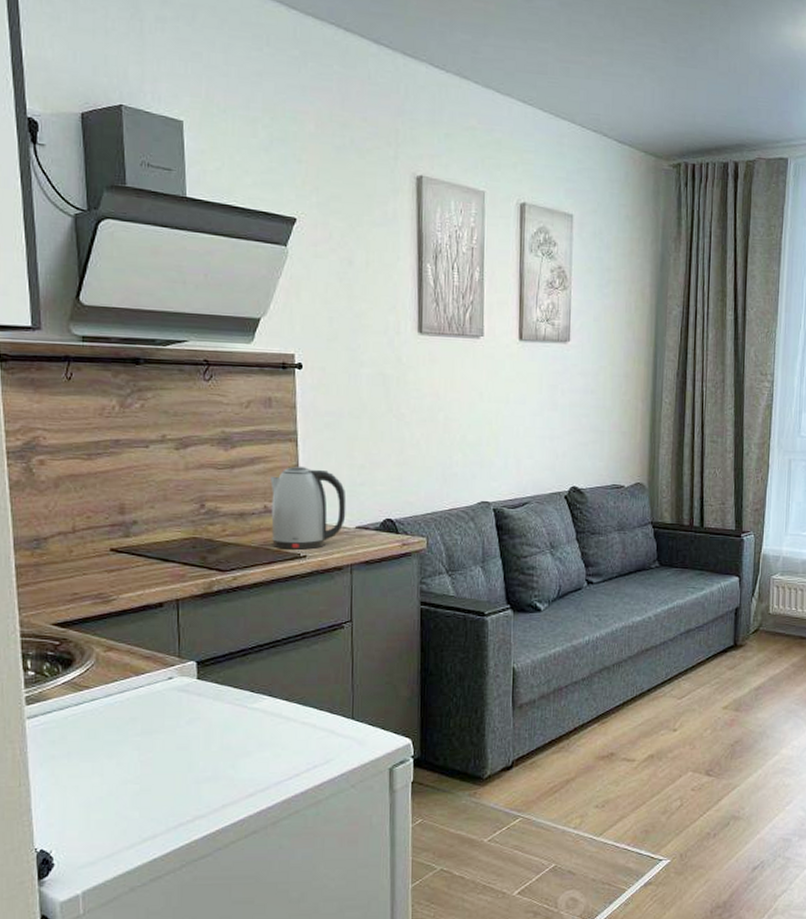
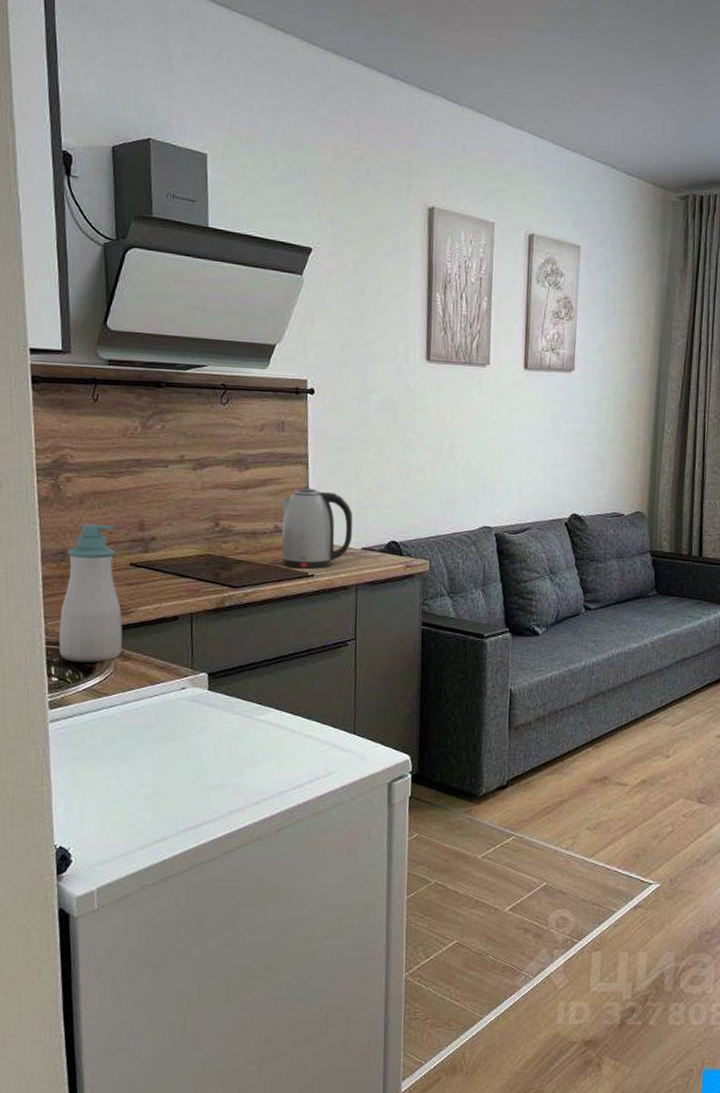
soap bottle: none [35,509,105,654] -> present [59,524,123,663]

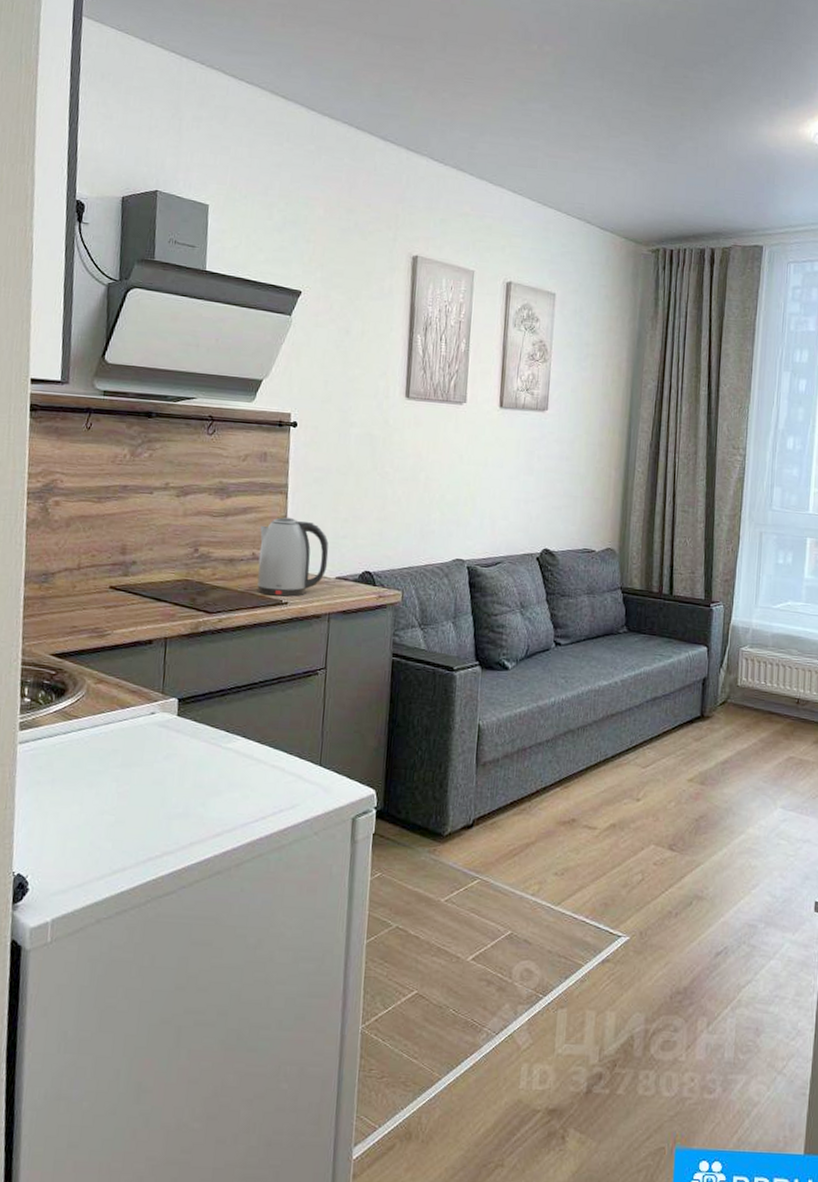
soap bottle: present [59,524,123,663] -> none [34,546,99,685]

